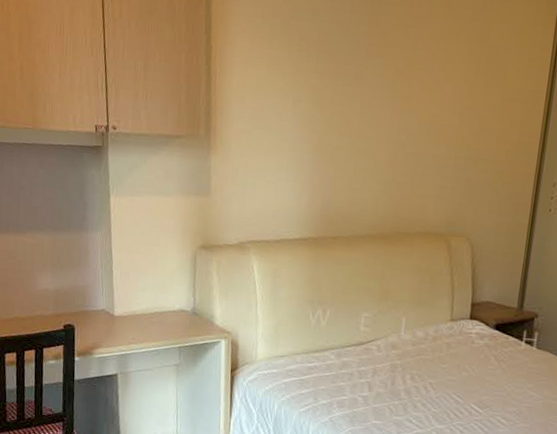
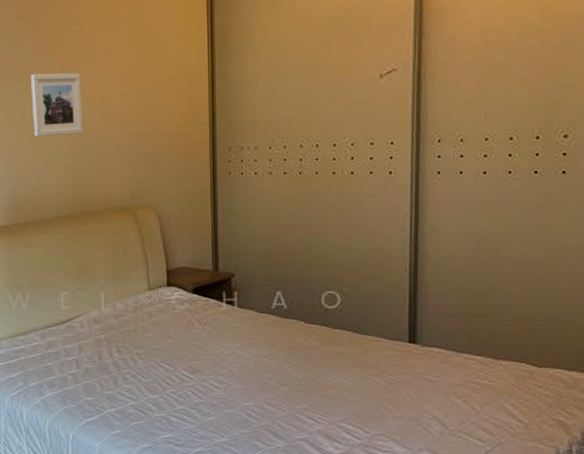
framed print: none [355,77,412,149] -> present [31,73,83,137]

